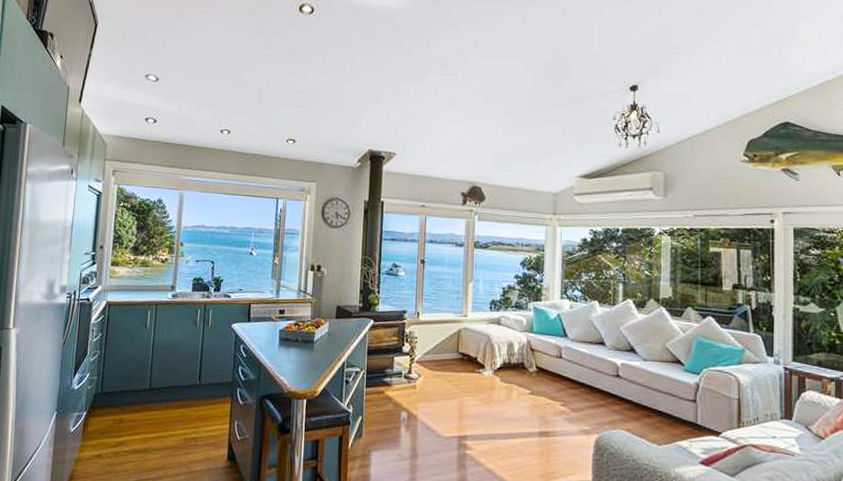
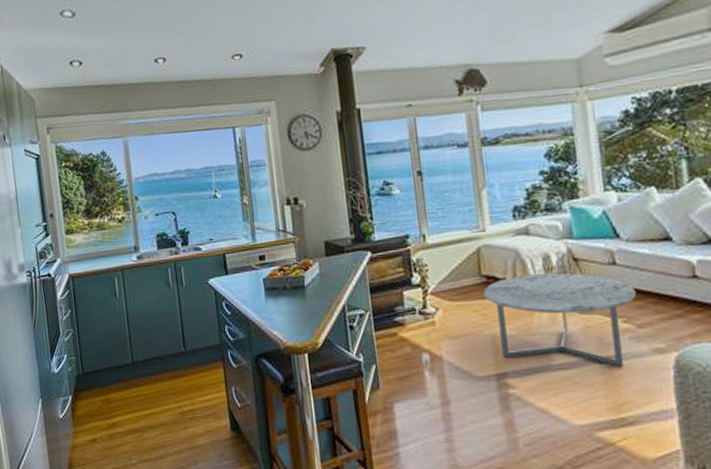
coffee table: none [458,356,573,442] -> present [483,272,636,367]

